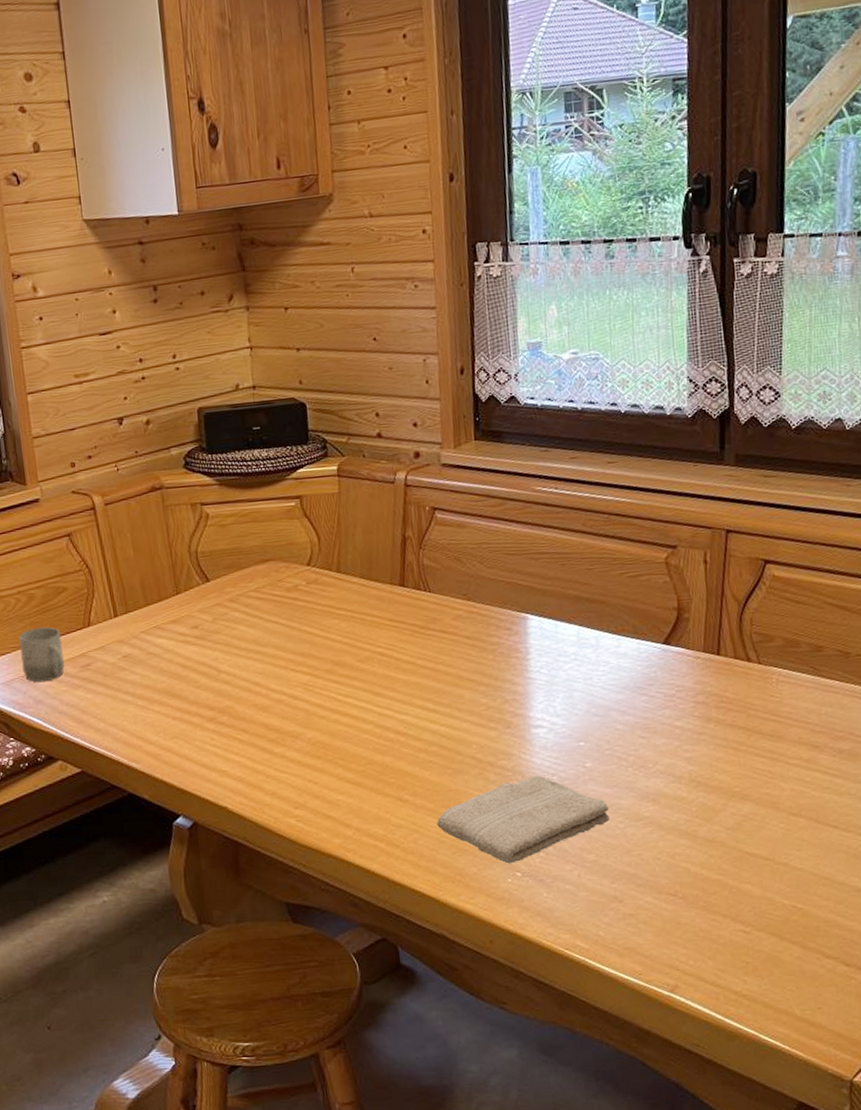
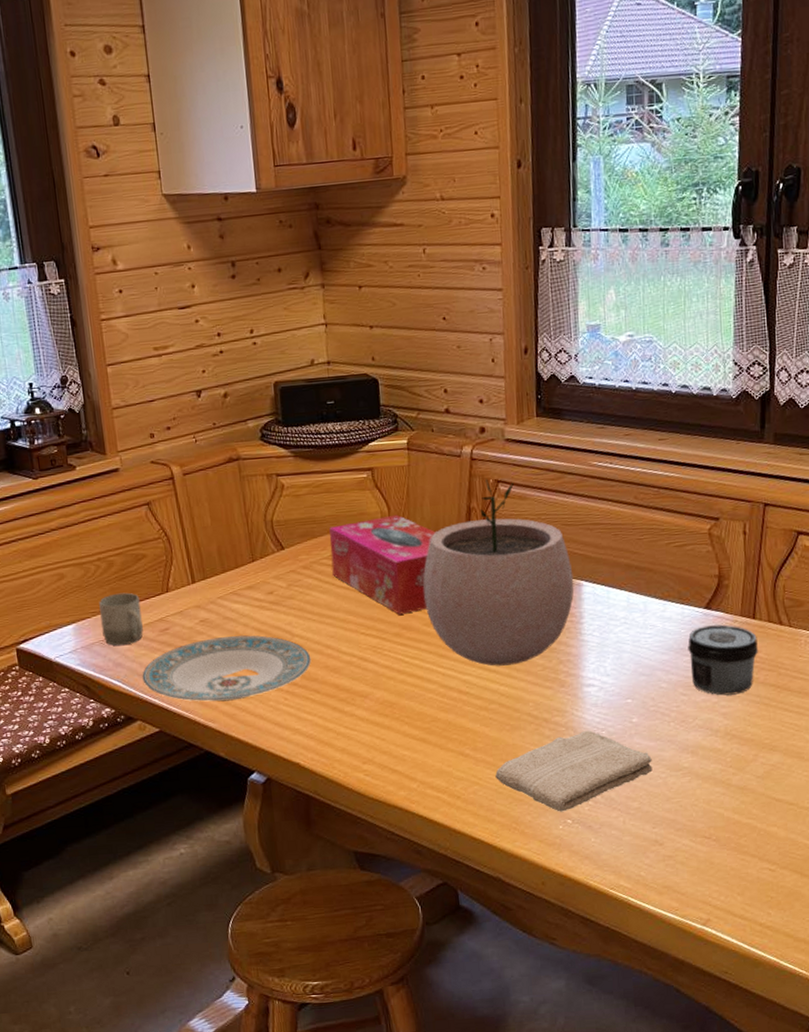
plate: none [63,671,239,741] -> present [142,635,312,702]
tissue box: none [256,544,369,650] -> present [329,514,436,615]
plant pot: none [356,506,519,706] -> present [423,479,574,666]
jar: none [645,661,724,739] -> present [687,624,758,696]

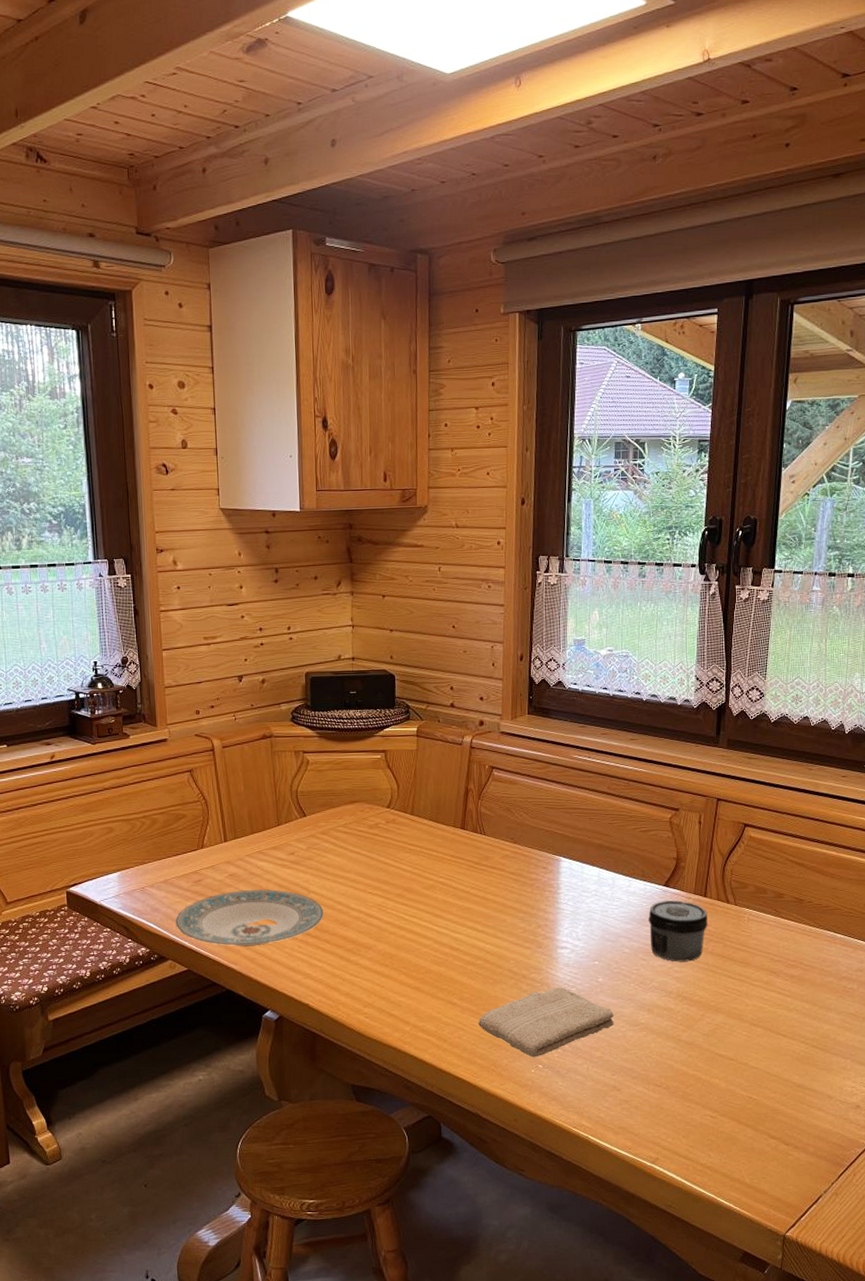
cup: present [99,592,143,646] -> none [142,847,179,893]
tissue box: present [329,514,436,615] -> none [345,791,437,878]
plant pot: present [423,479,574,666] -> none [424,765,554,927]

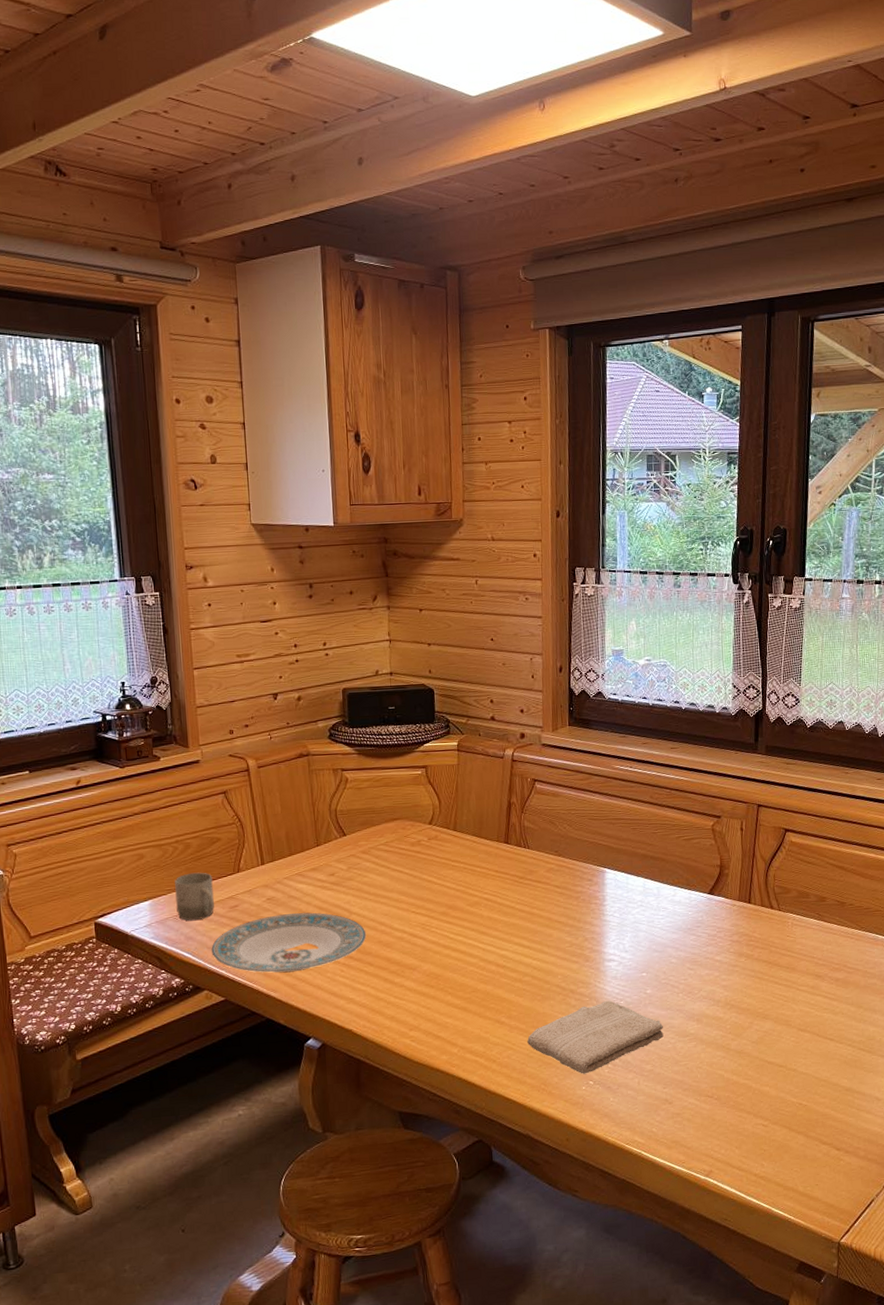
cup: none [142,847,179,893] -> present [175,872,214,921]
jar: present [648,900,708,962] -> none [694,908,753,970]

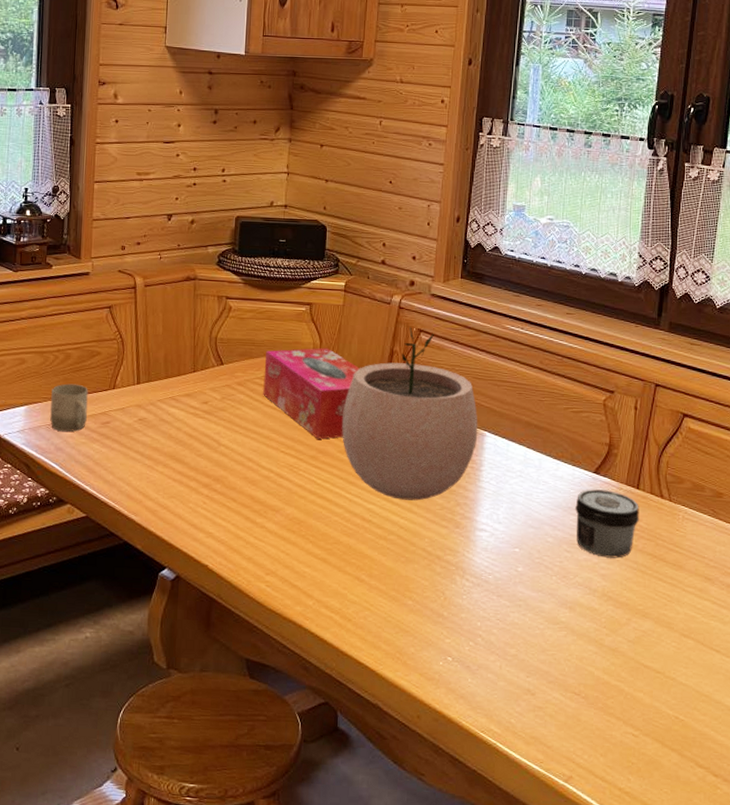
plate: present [211,912,367,973] -> none [78,437,233,498]
tissue box: none [386,807,480,896] -> present [263,347,360,439]
plant pot: none [468,778,599,943] -> present [342,327,478,501]
washcloth: present [527,1000,664,1074] -> none [386,573,532,649]
jar: none [694,908,753,970] -> present [575,489,639,558]

